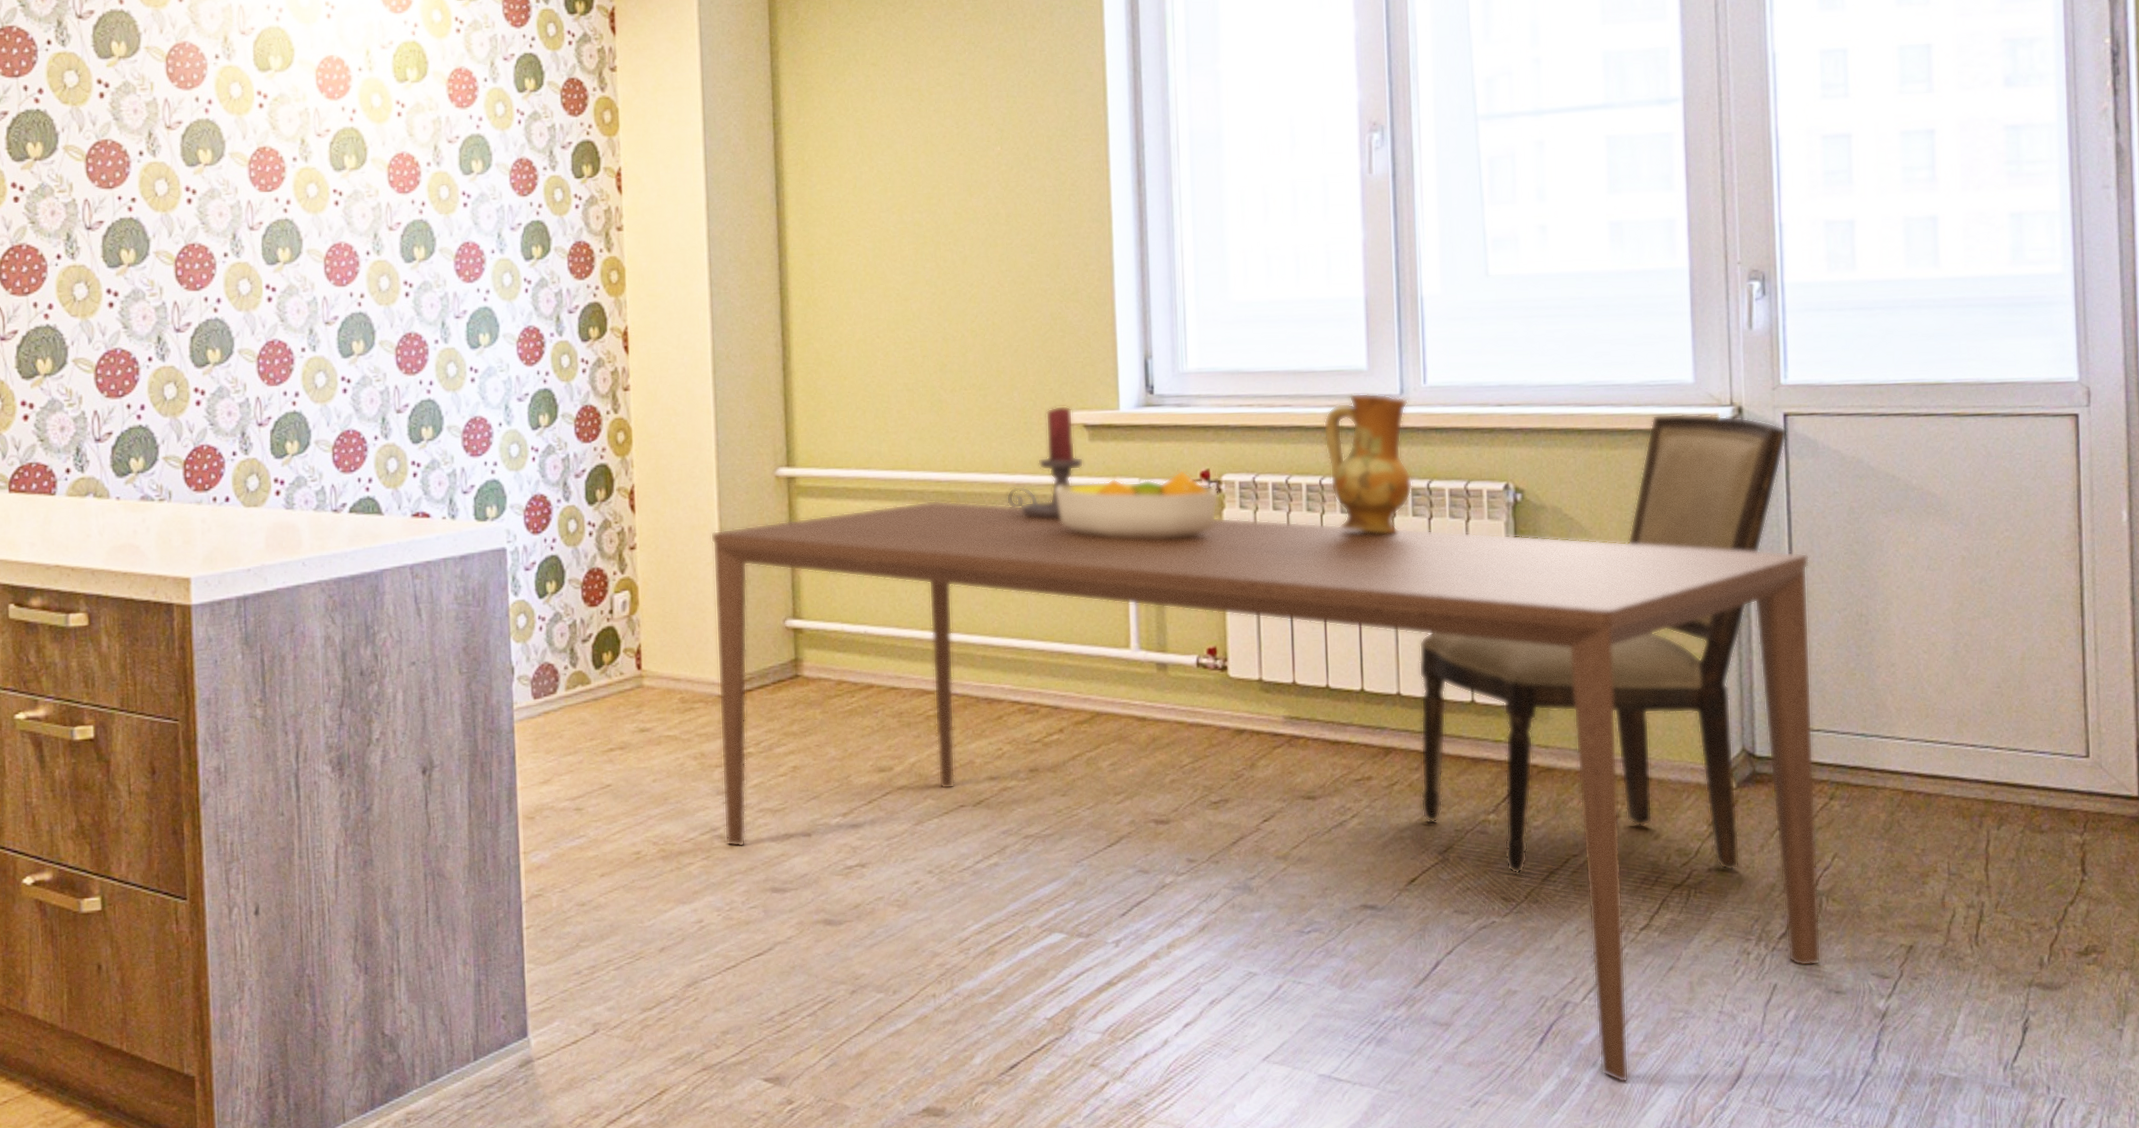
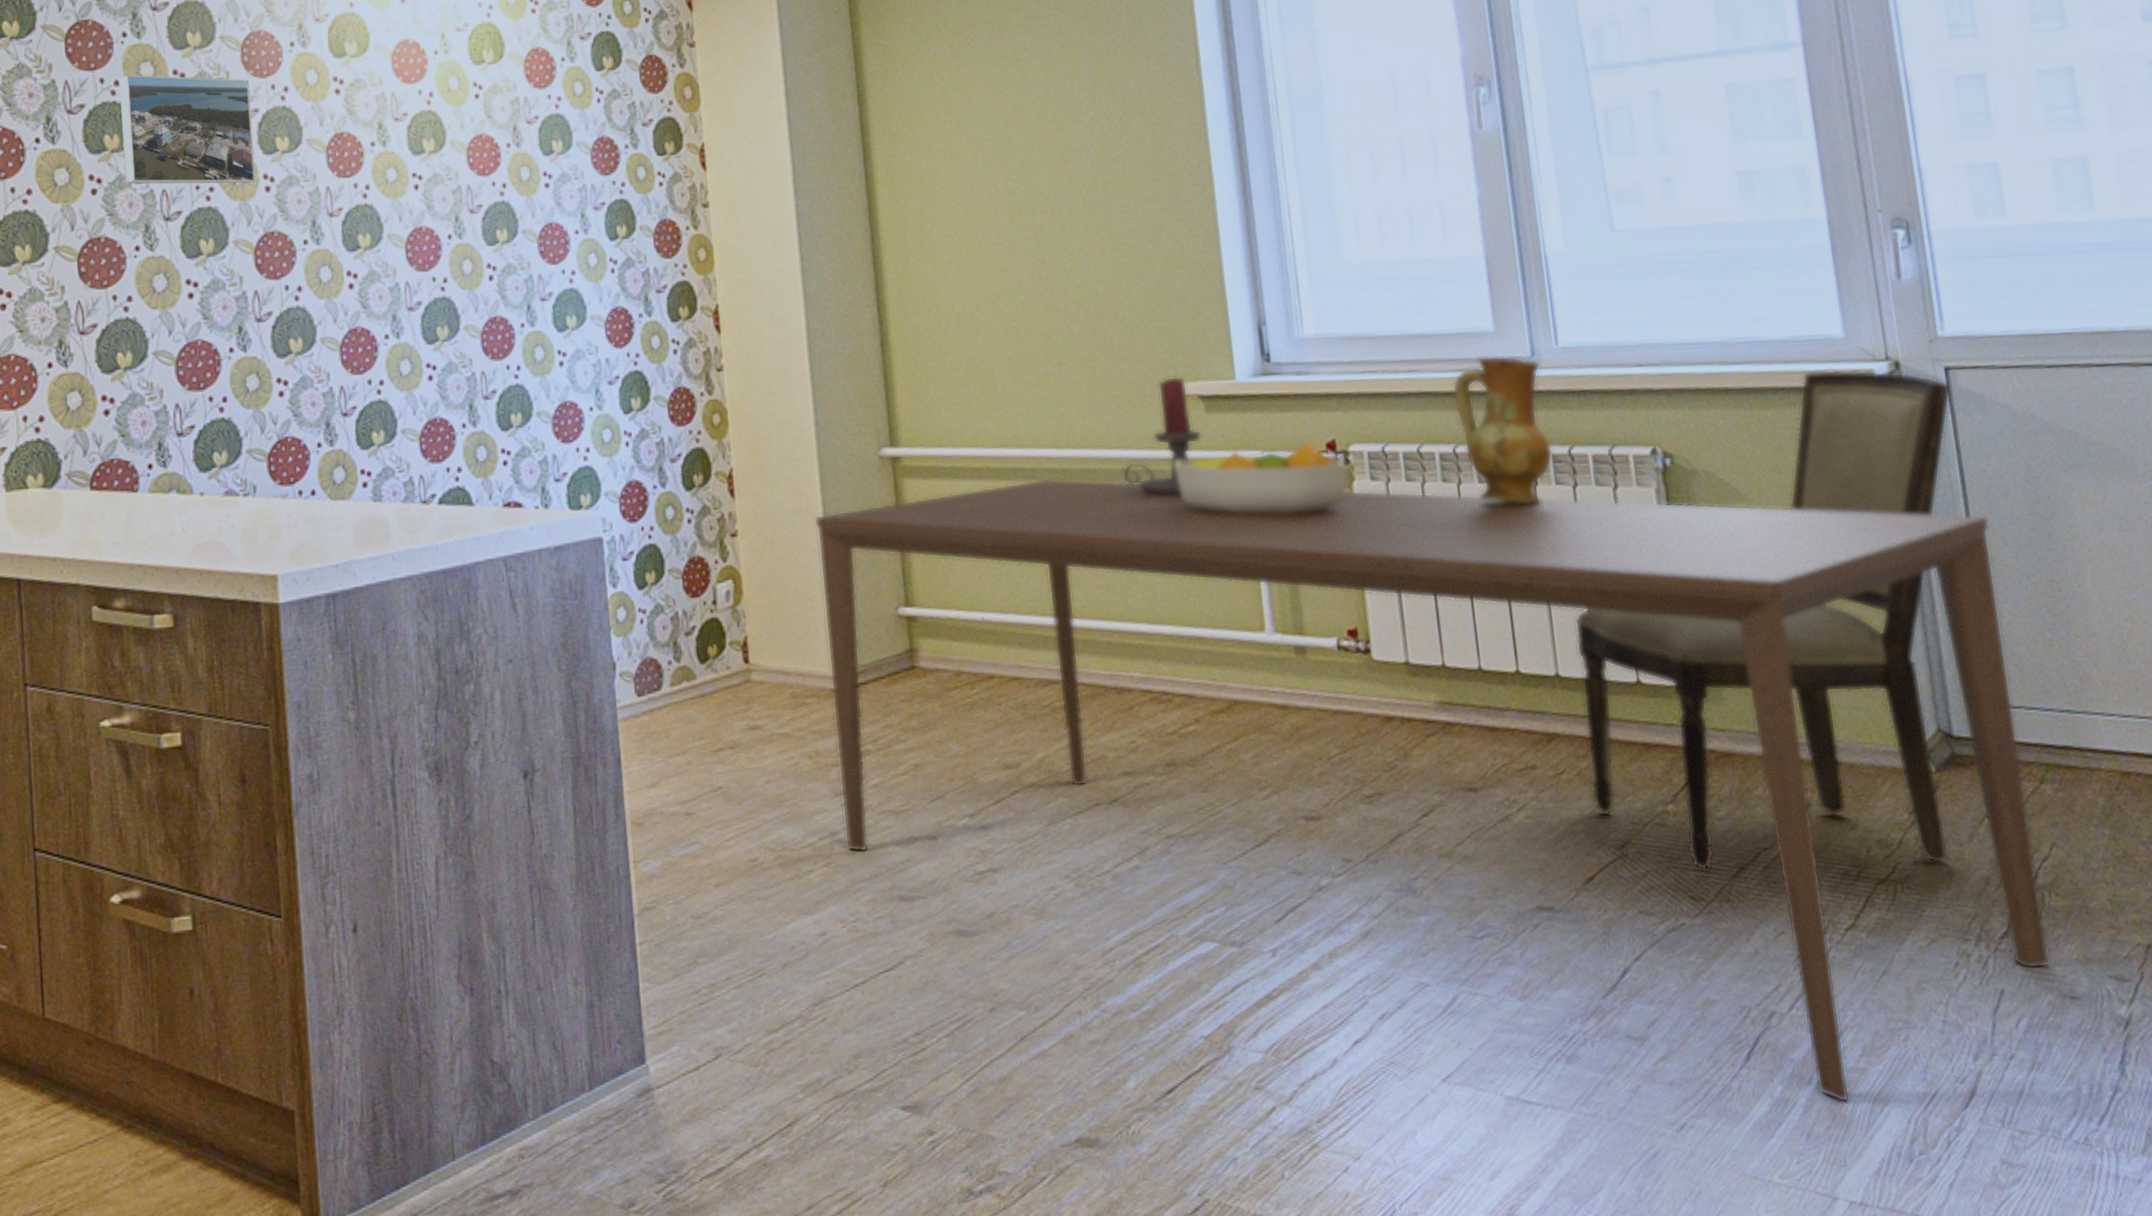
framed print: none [42,82,178,195] -> present [118,74,256,184]

